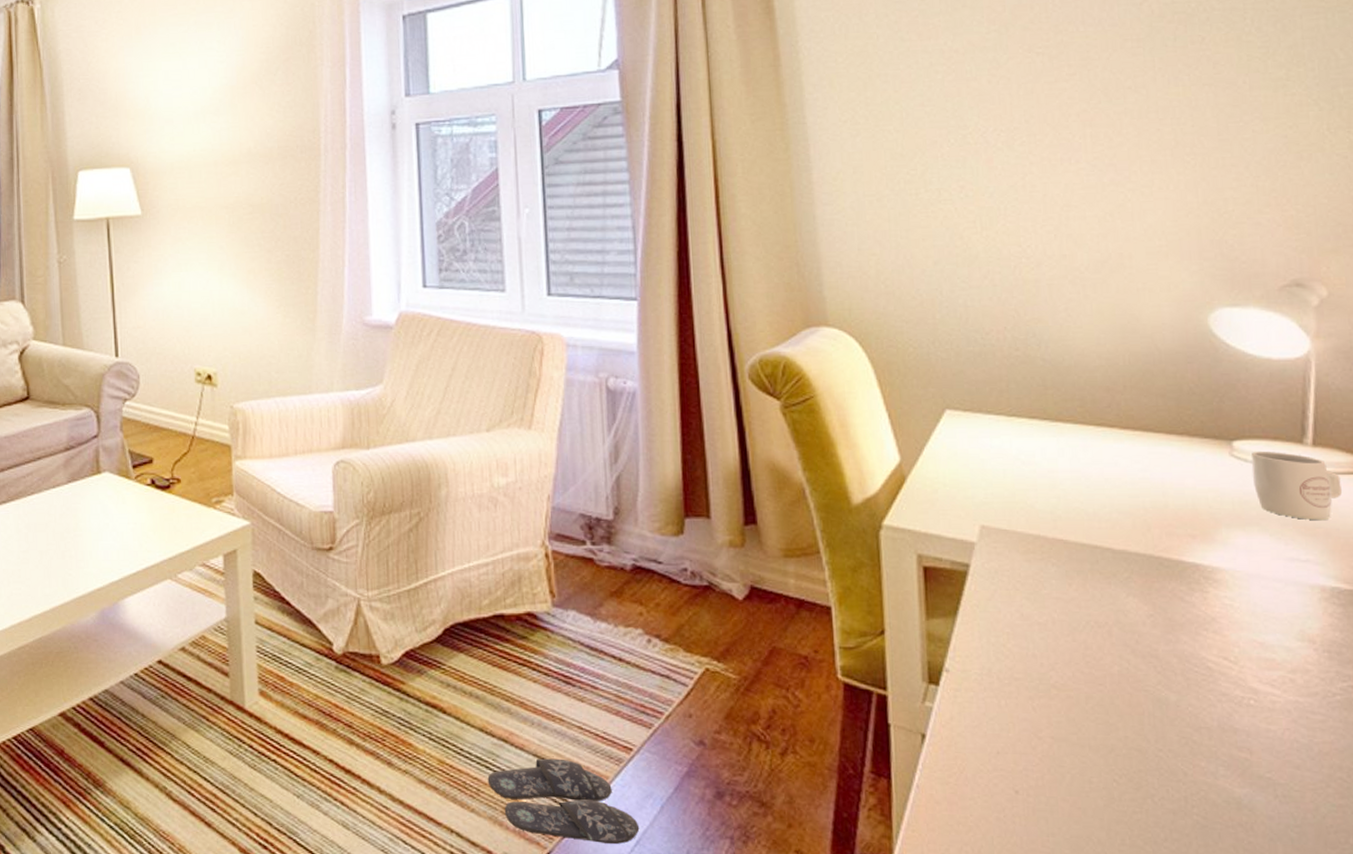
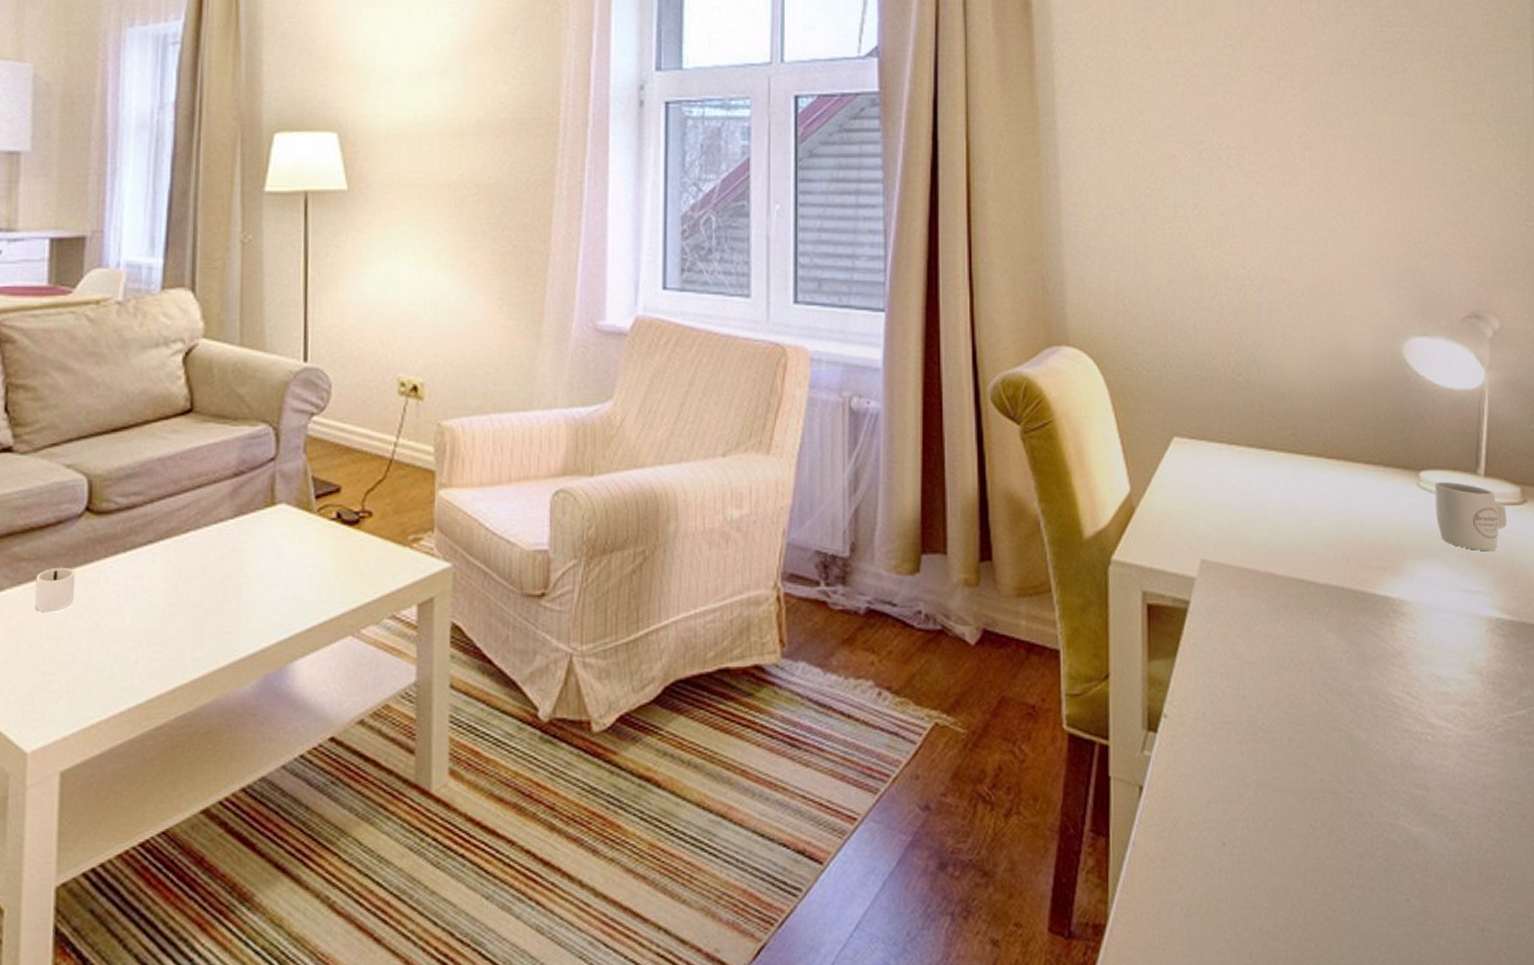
slippers: present [487,758,639,844] -> none [702,834,859,930]

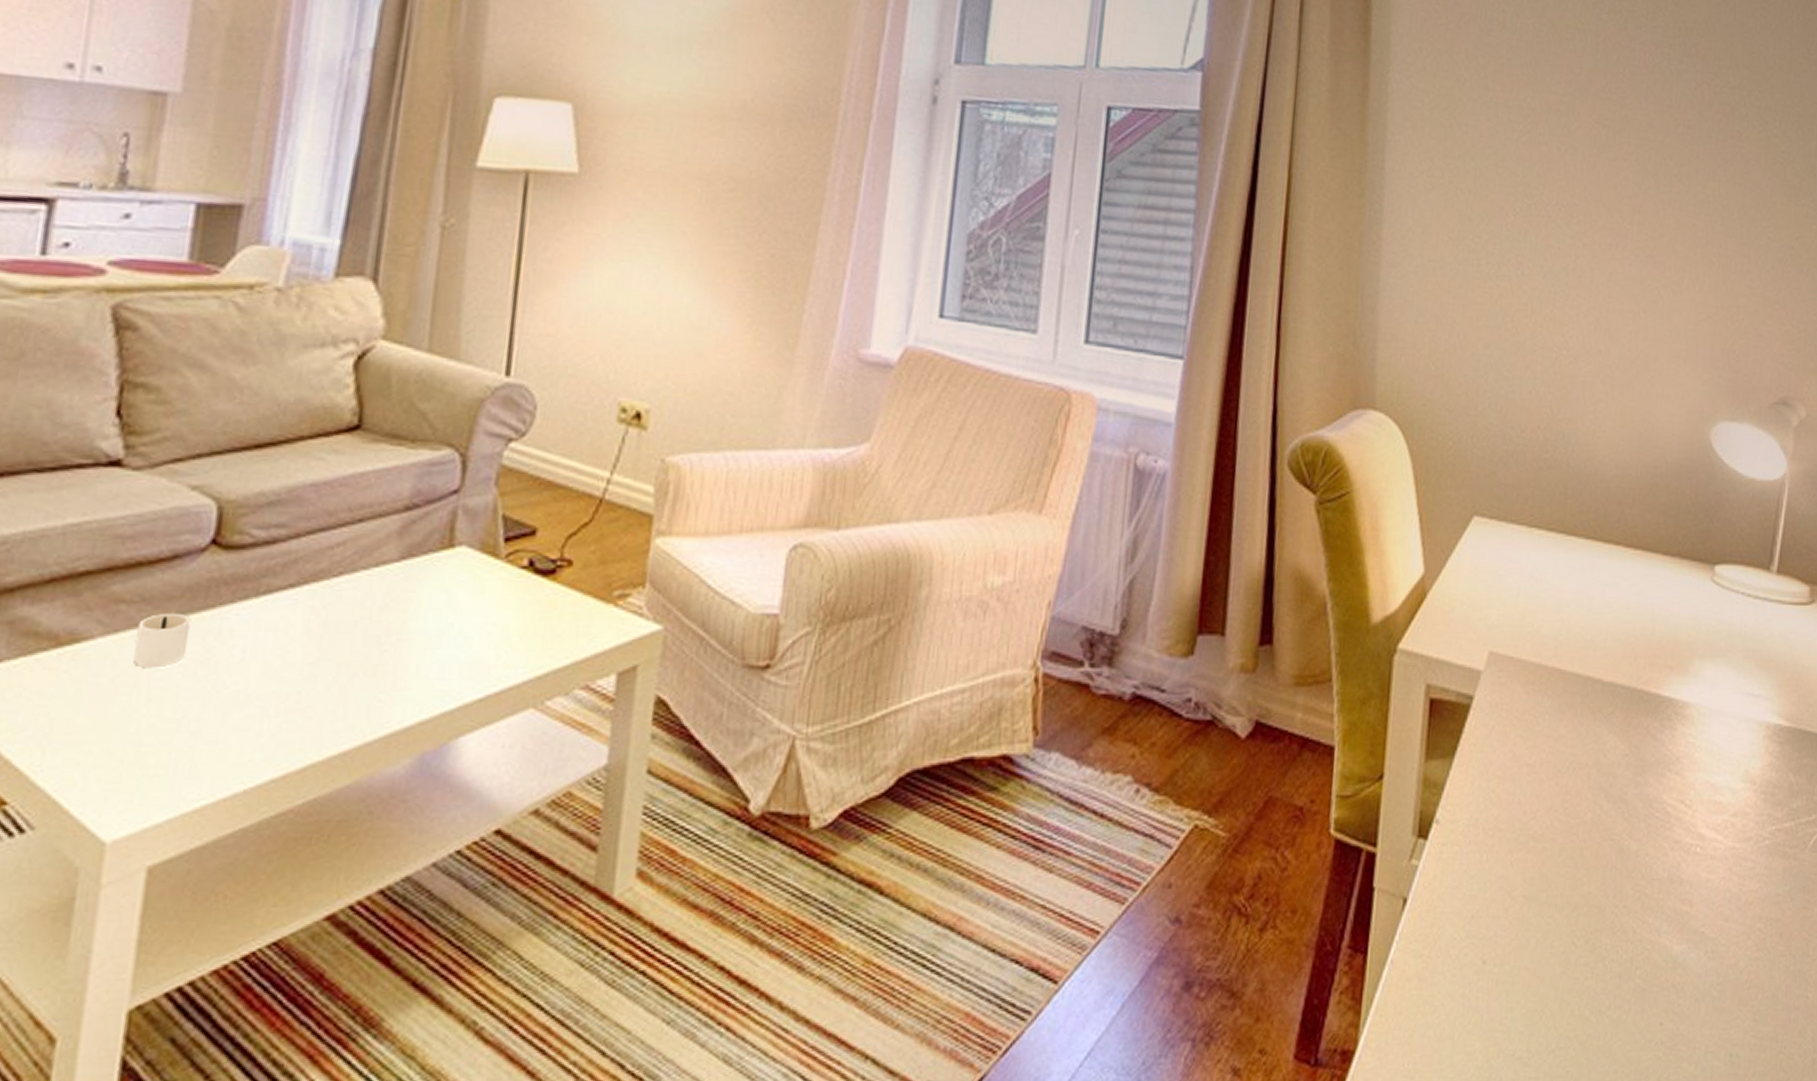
mug: present [1434,481,1508,552] -> none [1726,577,1795,653]

